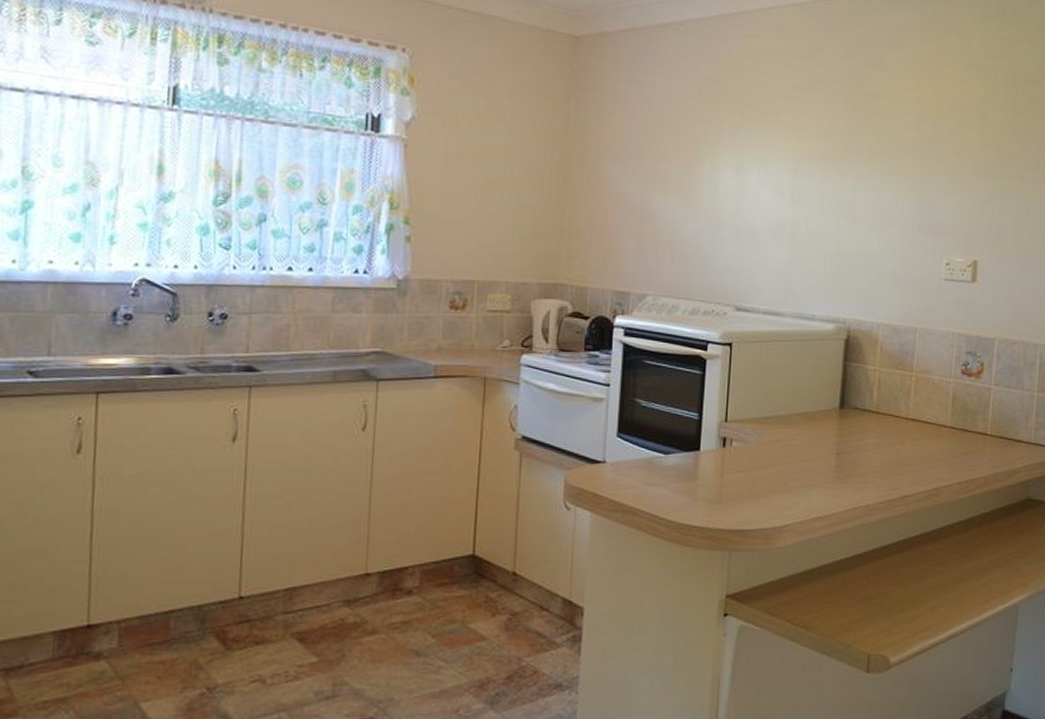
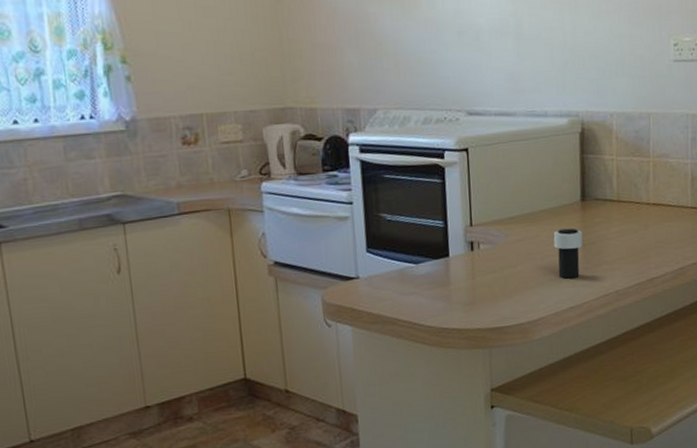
cup: none [807,434,838,487] -> present [553,228,583,279]

